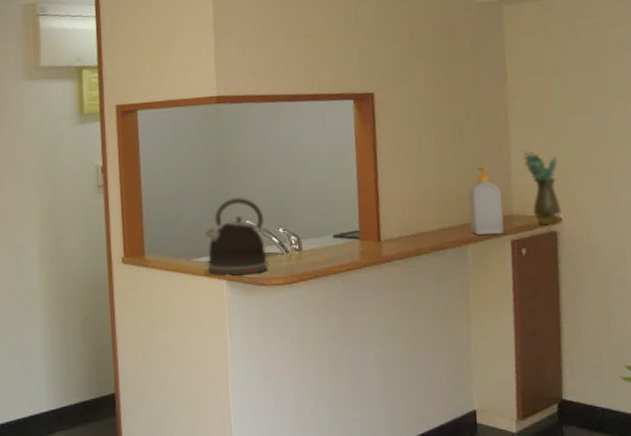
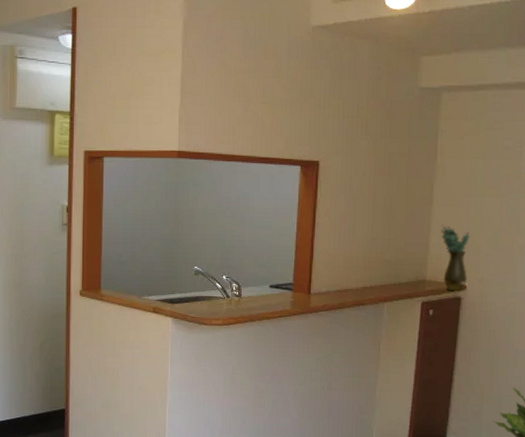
kettle: present [204,196,269,277] -> none [156,244,211,316]
soap bottle: present [468,167,504,236] -> none [388,236,419,296]

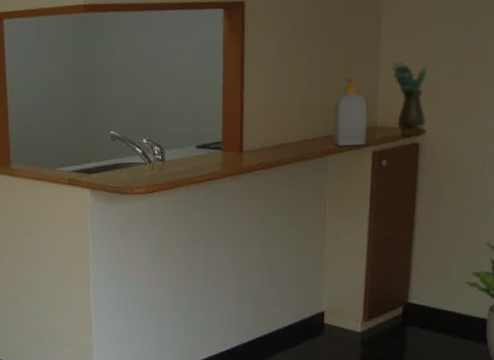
soap bottle: none [388,236,419,296] -> present [333,78,367,147]

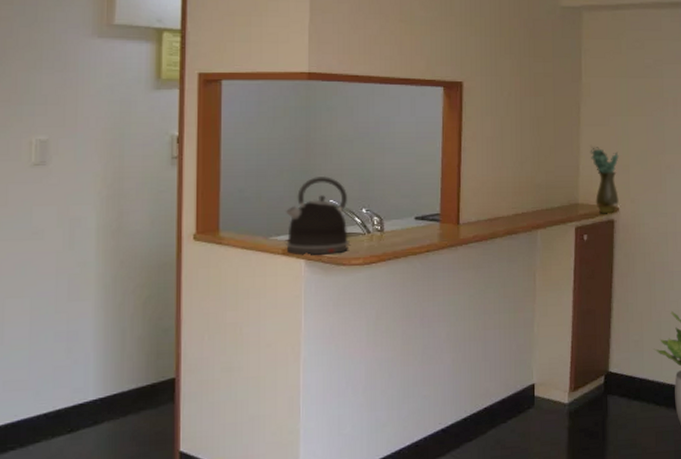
kettle: none [69,107,132,186] -> present [285,175,350,256]
soap bottle: present [333,78,367,147] -> none [541,158,570,222]

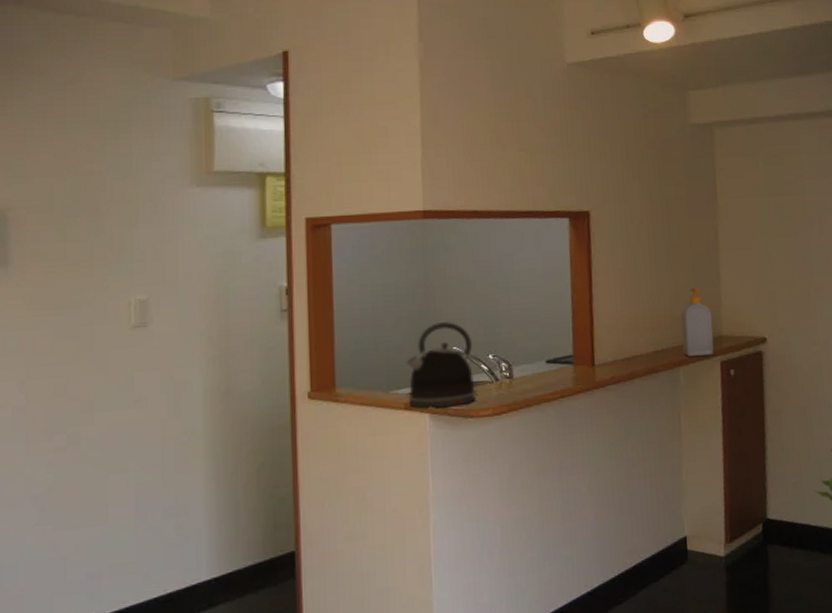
soap bottle: none [541,158,570,222] -> present [681,288,714,358]
vase: present [590,146,619,214] -> none [731,272,766,346]

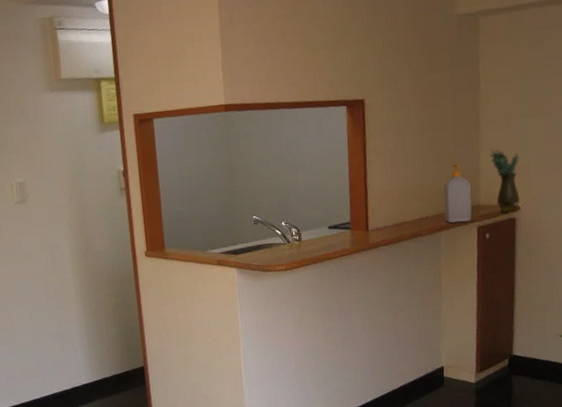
kettle: present [405,321,477,409] -> none [216,195,273,265]
vase: none [731,272,766,346] -> present [490,149,520,213]

